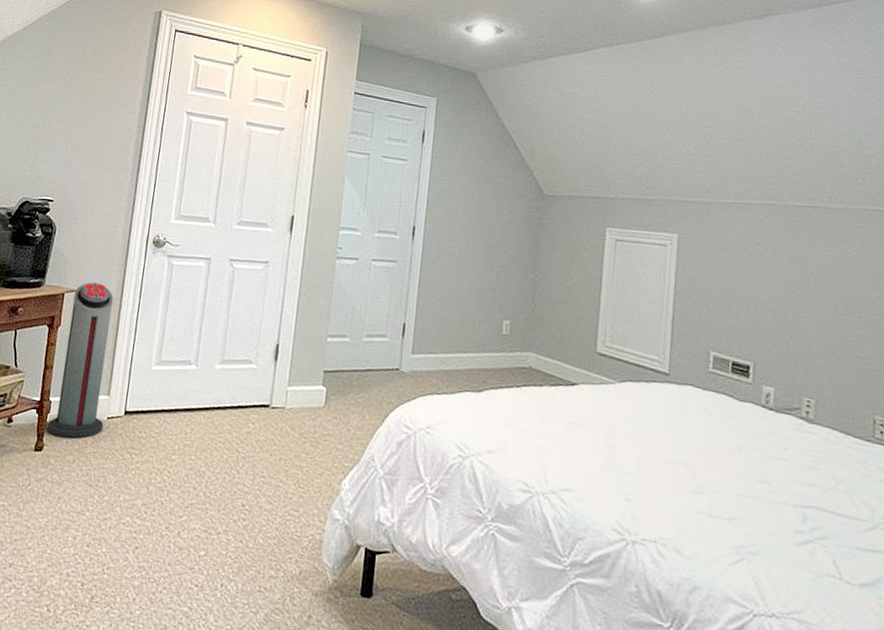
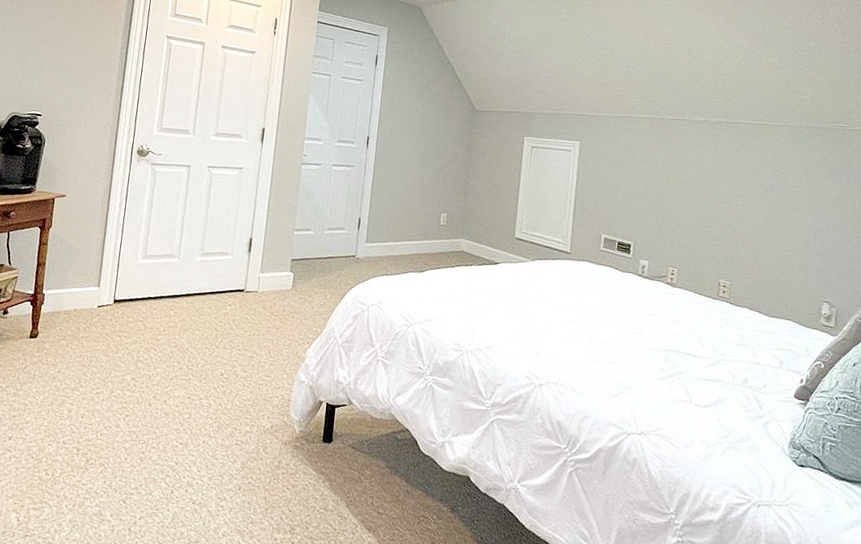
air purifier: present [47,282,114,438] -> none [41,188,102,325]

